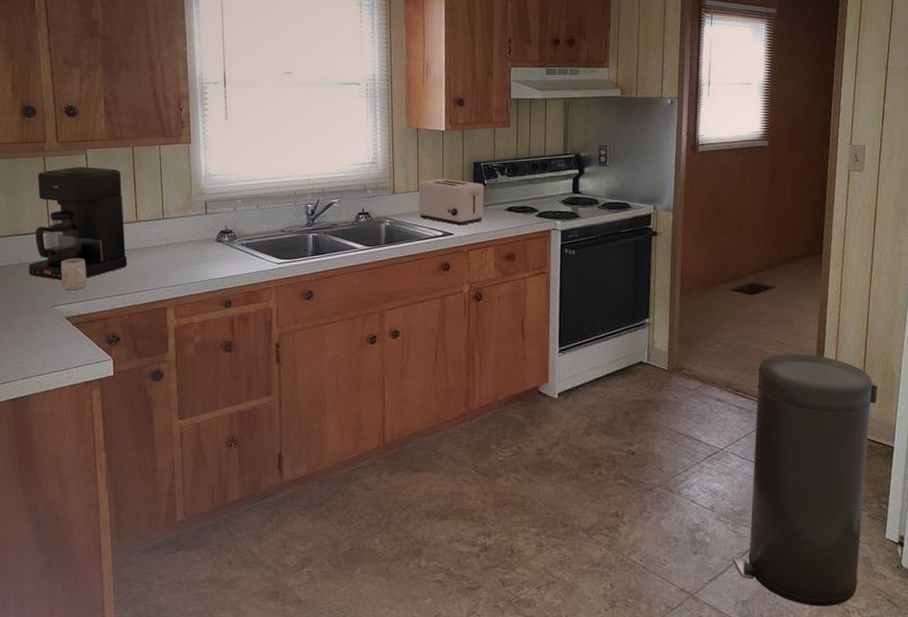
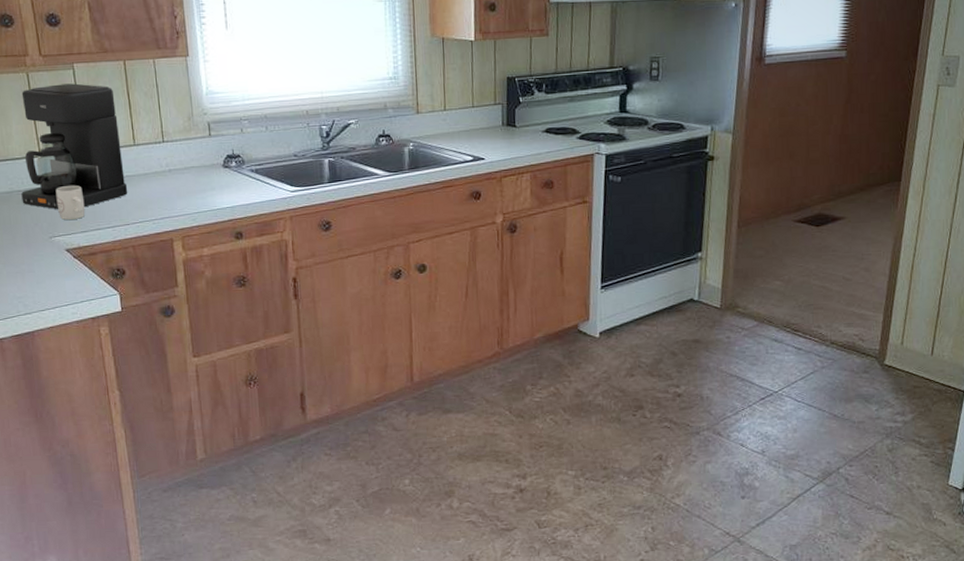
toaster: present [418,178,485,226] -> none [445,95,520,149]
pedal bin: present [732,353,878,607] -> none [782,291,952,552]

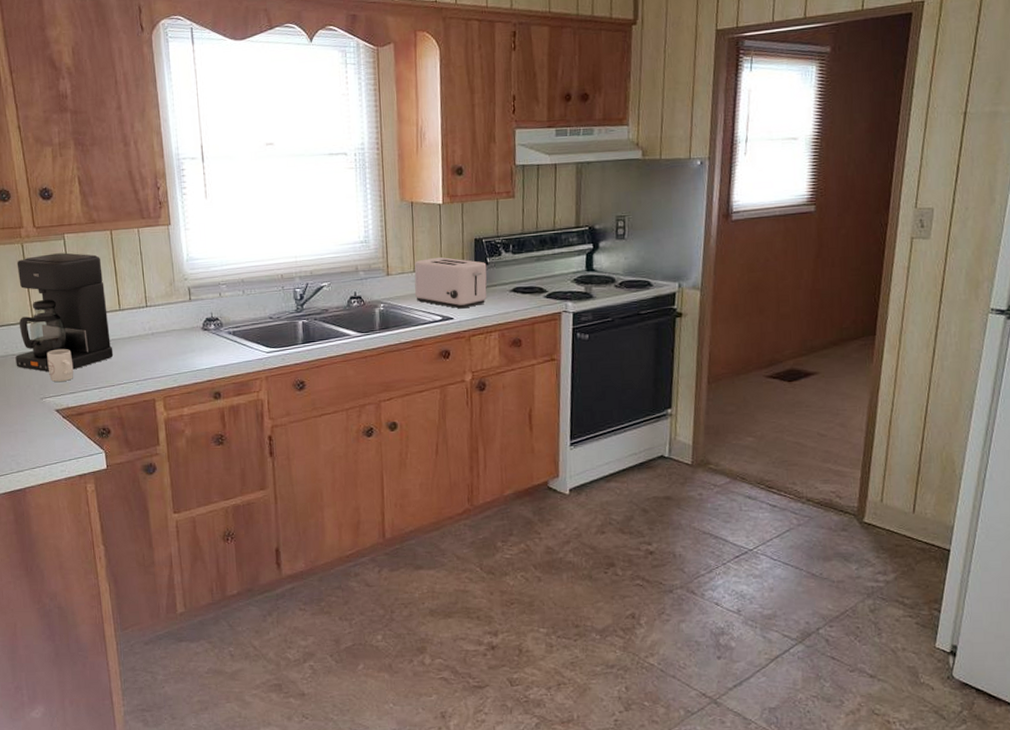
toaster: none [445,95,520,149] -> present [414,256,487,309]

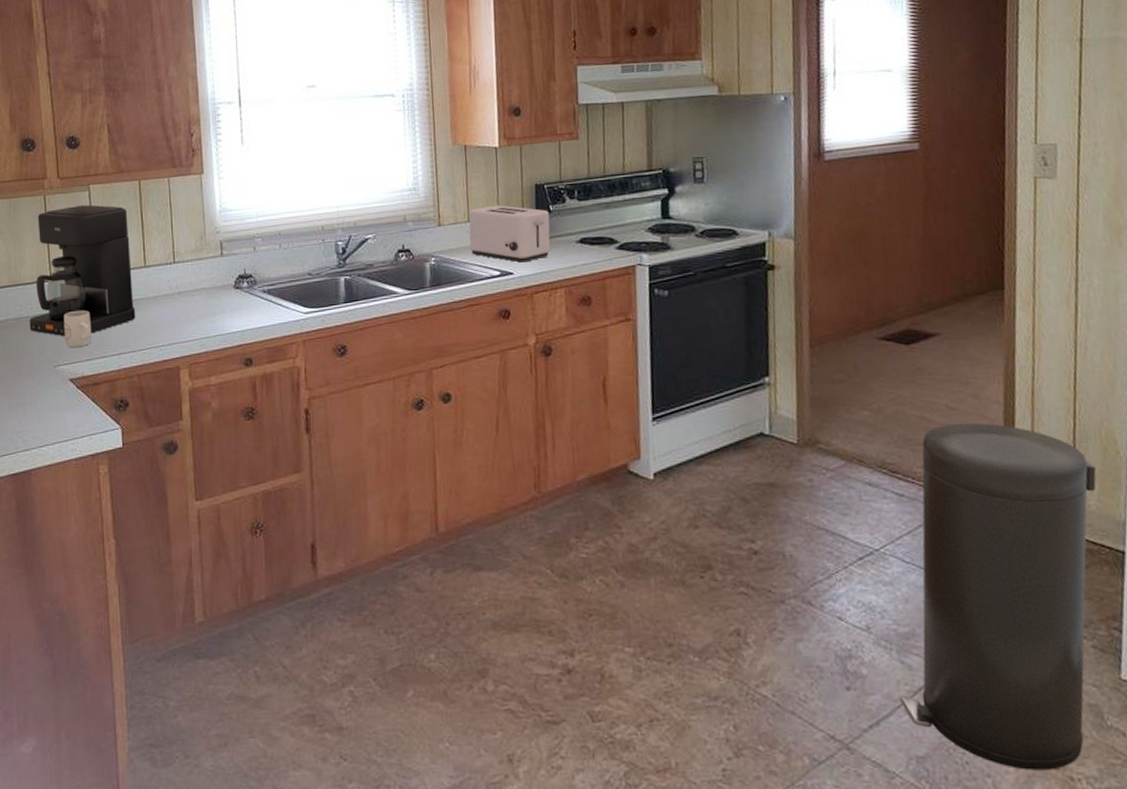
pedal bin: none [760,447,935,716] -> present [900,422,1097,770]

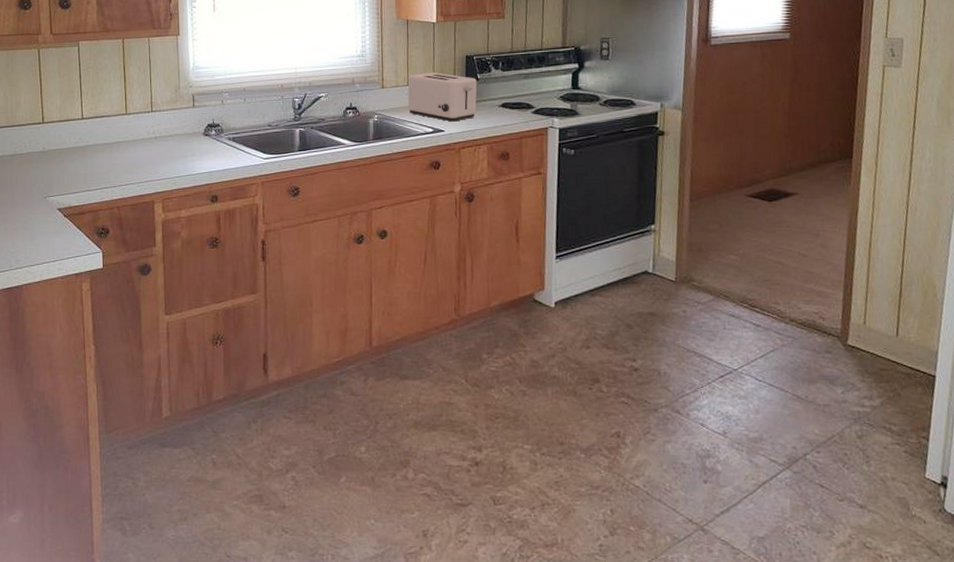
coffee maker: present [29,205,136,337] -> none [23,58,117,172]
mug: present [63,309,92,348] -> none [53,149,78,182]
pedal bin: present [900,422,1097,770] -> none [747,267,917,549]

